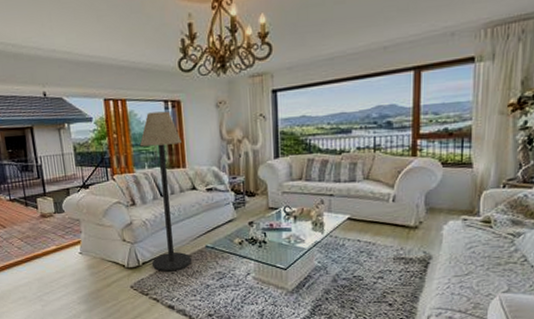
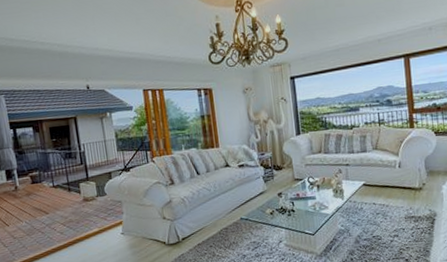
floor lamp: present [139,111,191,272] -> none [176,98,228,246]

